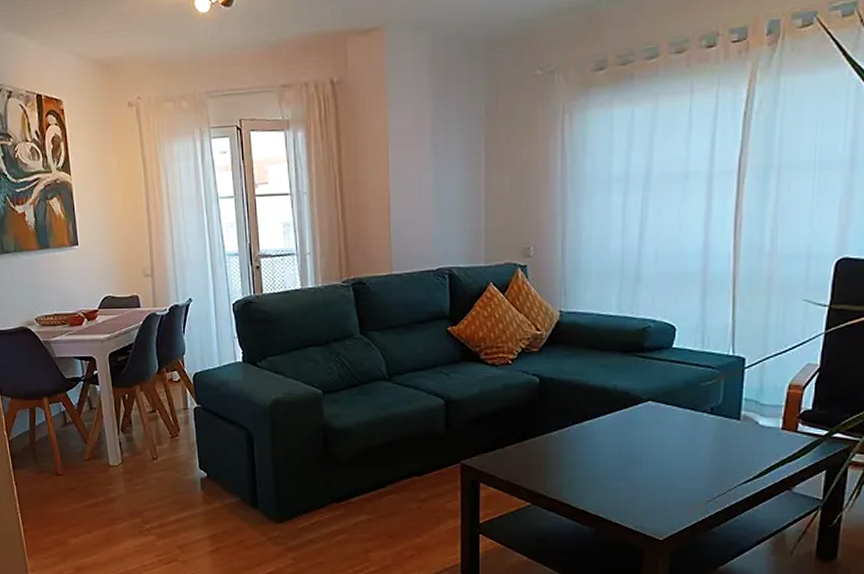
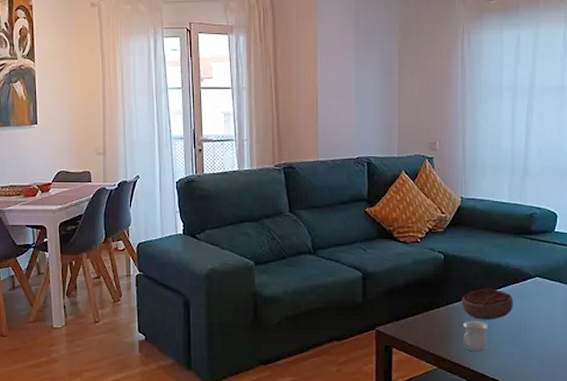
decorative bowl: none [559,414,622,451] -> present [461,288,514,320]
mug: none [561,452,590,487] -> present [463,321,487,352]

